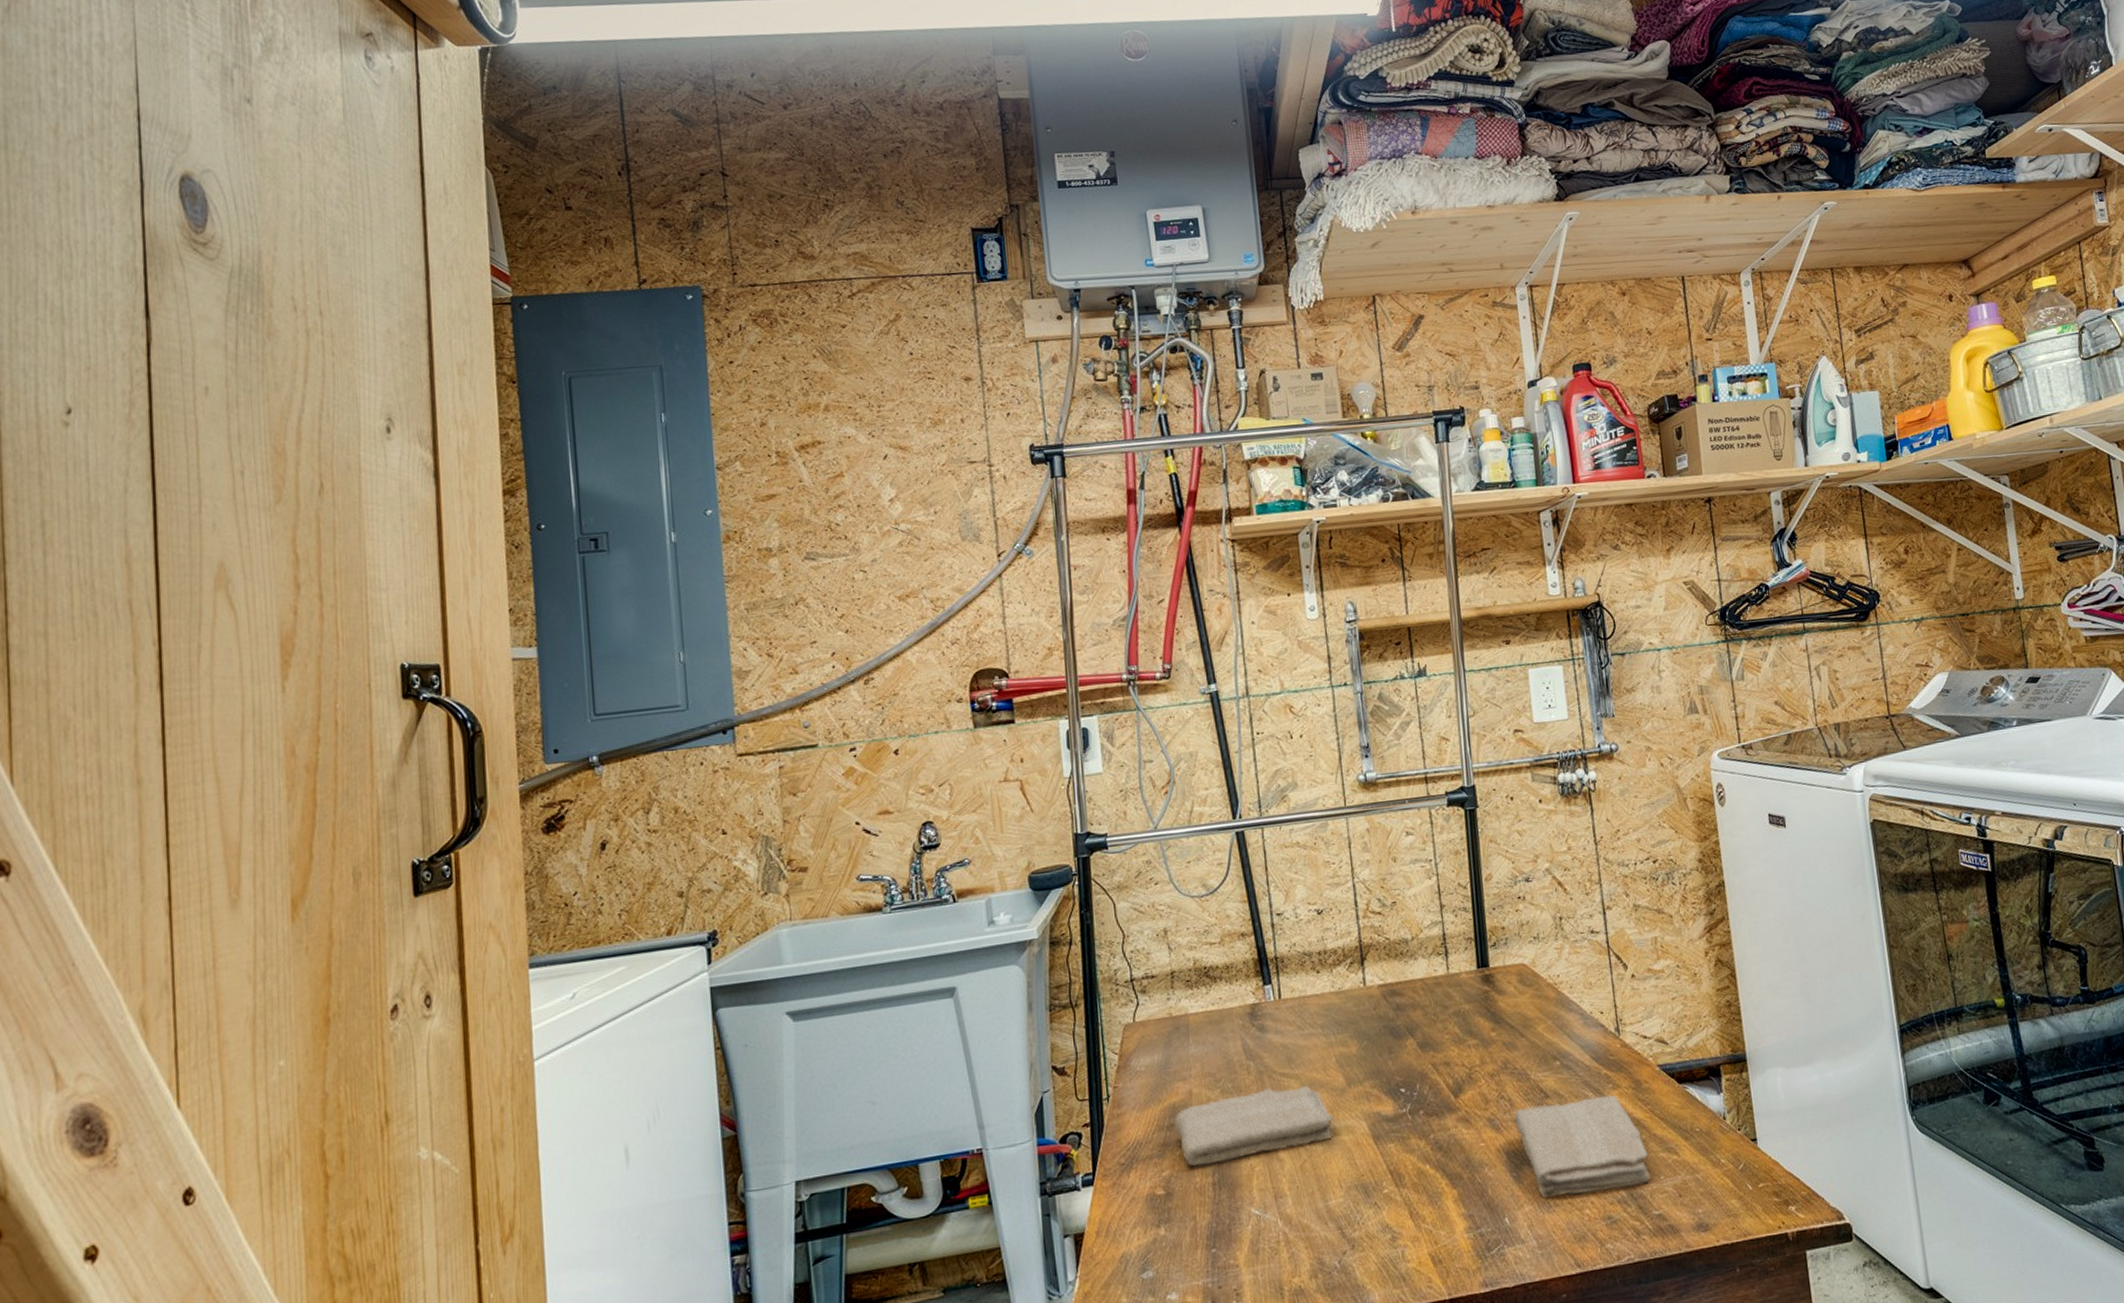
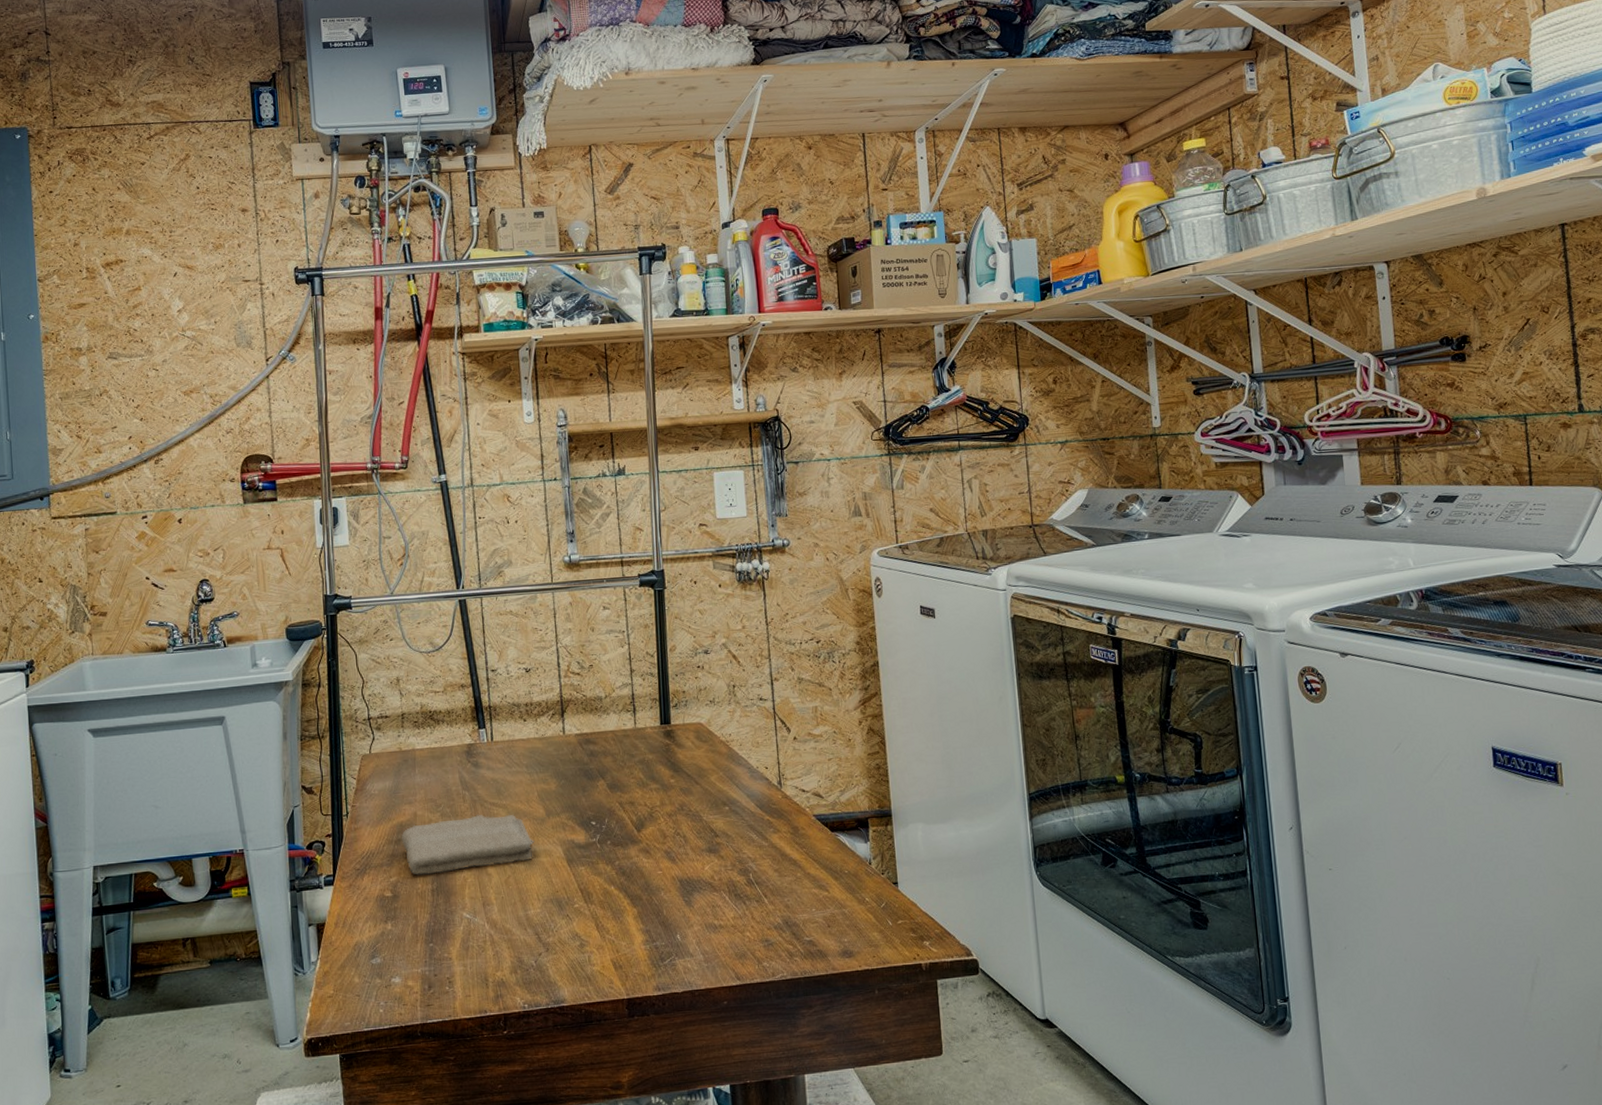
washcloth: present [1513,1094,1651,1199] -> none [687,837,804,921]

